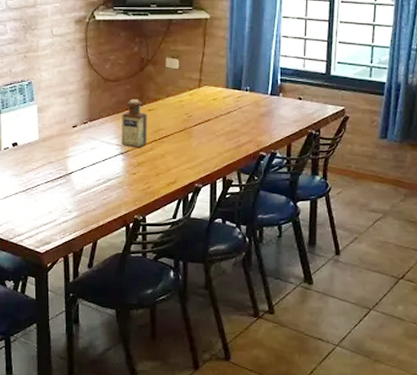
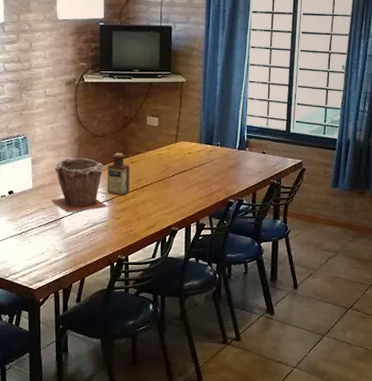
plant pot: none [60,105,122,167] -> present [52,157,107,213]

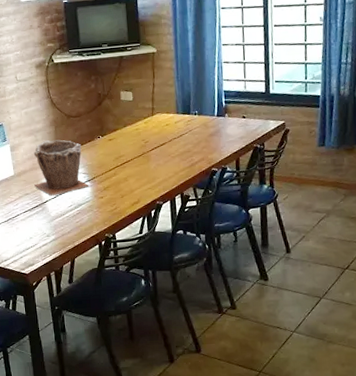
bottle: present [107,152,130,196] -> none [86,131,110,175]

